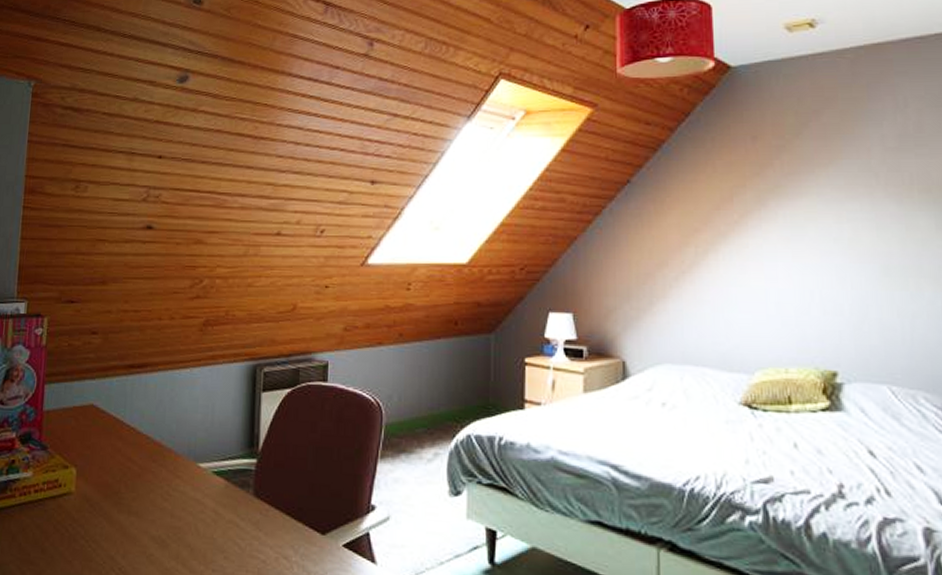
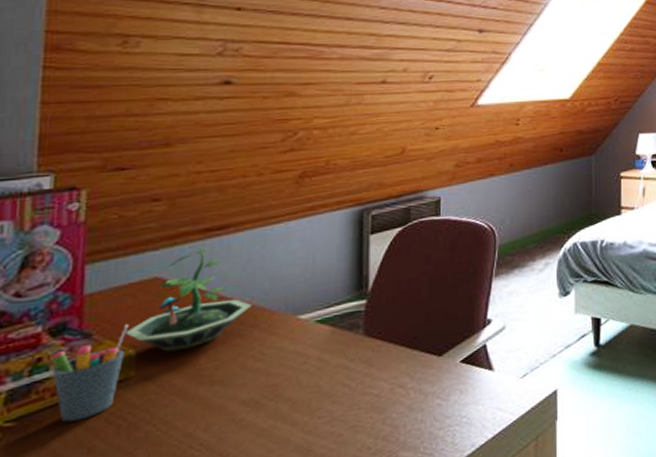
pen holder: none [19,443,73,522] -> present [49,324,129,422]
terrarium: none [69,383,163,477] -> present [125,248,253,352]

